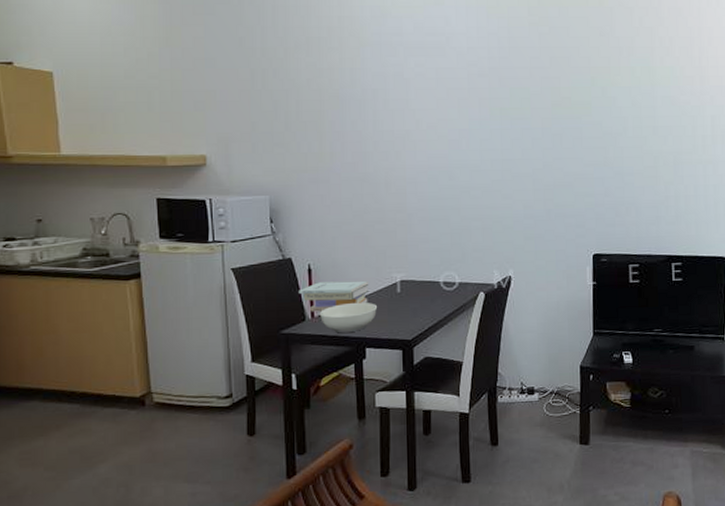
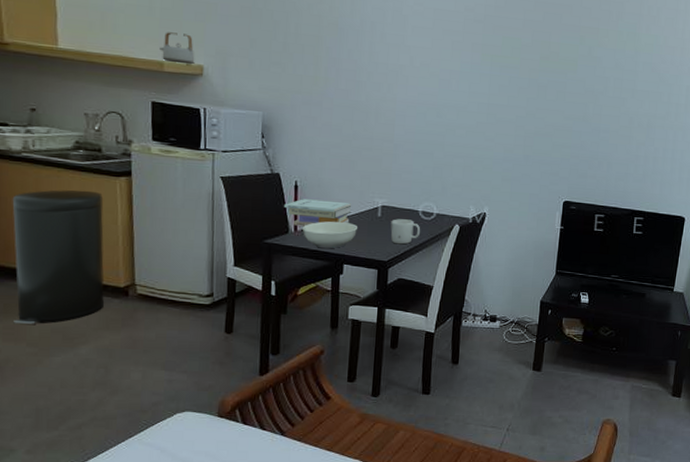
pedal bin: none [23,299,120,447] -> present [12,190,104,324]
teapot: none [161,125,197,156] -> present [159,32,195,65]
mug: none [412,292,444,320] -> present [390,219,421,245]

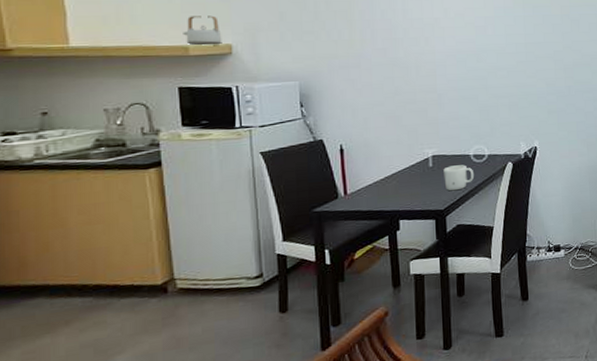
pedal bin: present [12,190,104,324] -> none [25,189,140,346]
books: present [284,199,352,228] -> none [331,157,402,190]
bowl: present [302,221,358,249] -> none [352,177,411,208]

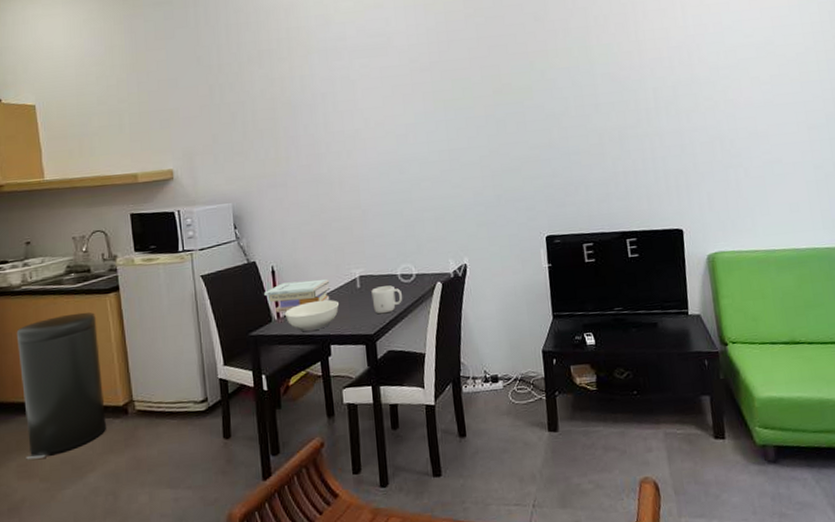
pedal bin: none [25,189,140,346] -> present [16,313,106,460]
teapot: present [183,15,222,46] -> none [132,142,165,173]
books: none [331,157,402,190] -> present [264,278,331,313]
bowl: none [352,177,411,208] -> present [284,299,340,332]

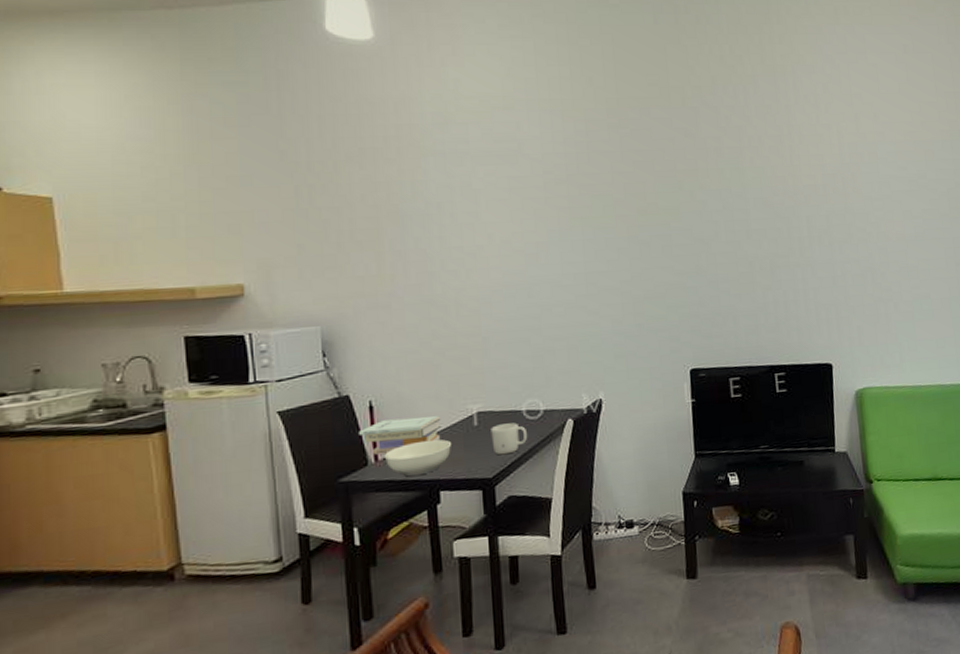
pedal bin: present [16,313,106,460] -> none [16,457,143,644]

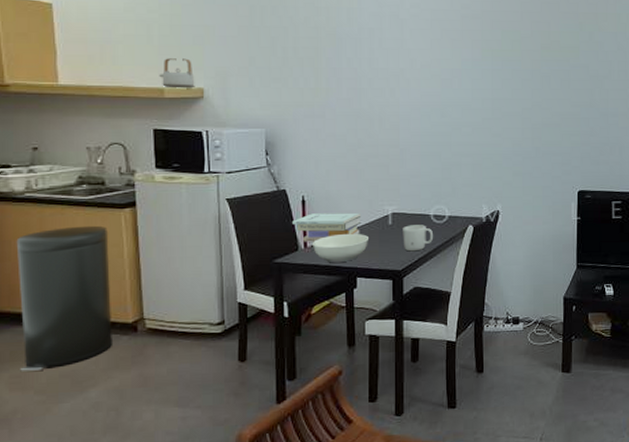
pedal bin: none [16,457,143,644] -> present [16,227,112,371]
teapot: none [188,251,233,287] -> present [159,58,195,88]

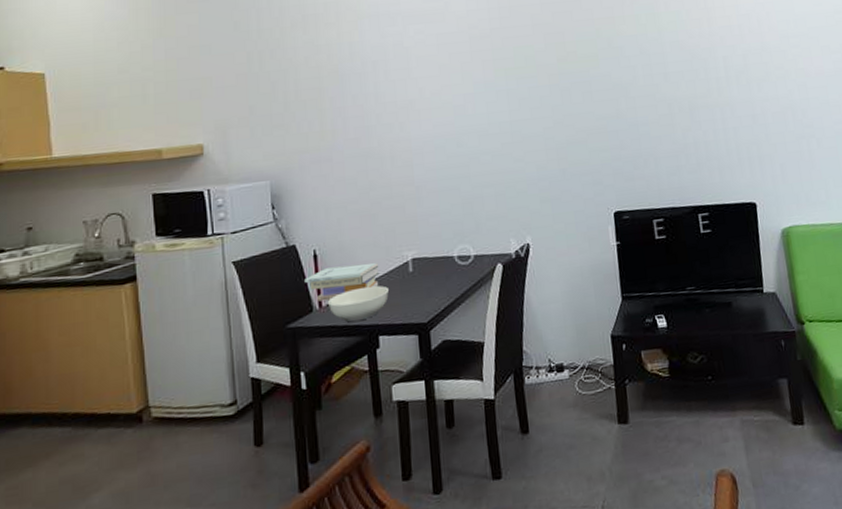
pedal bin: present [16,227,112,371] -> none [11,307,116,481]
teapot: present [159,58,195,88] -> none [156,115,194,148]
mug: present [403,225,434,252] -> none [425,268,460,300]

